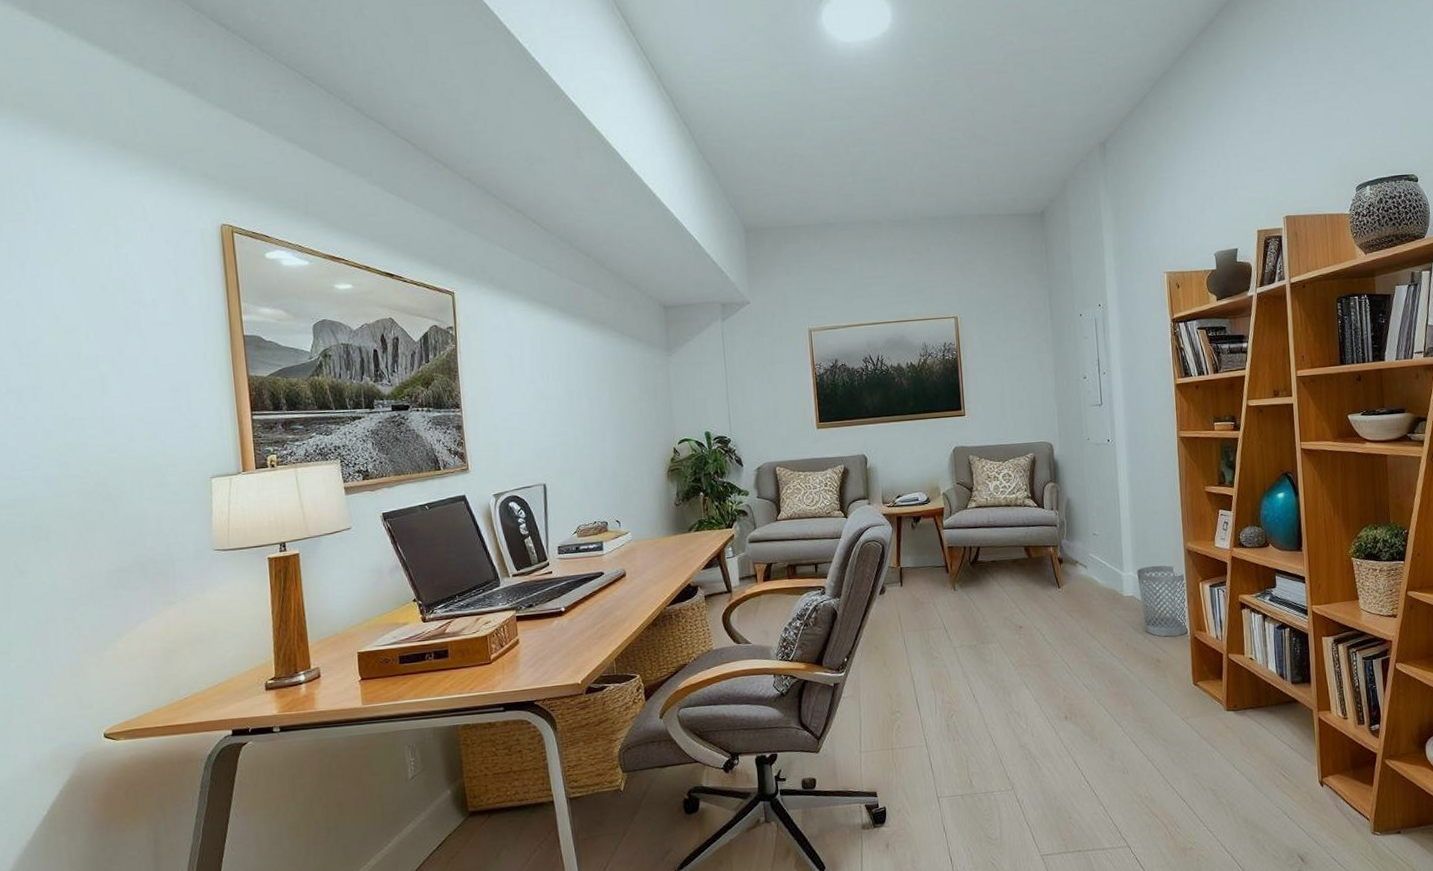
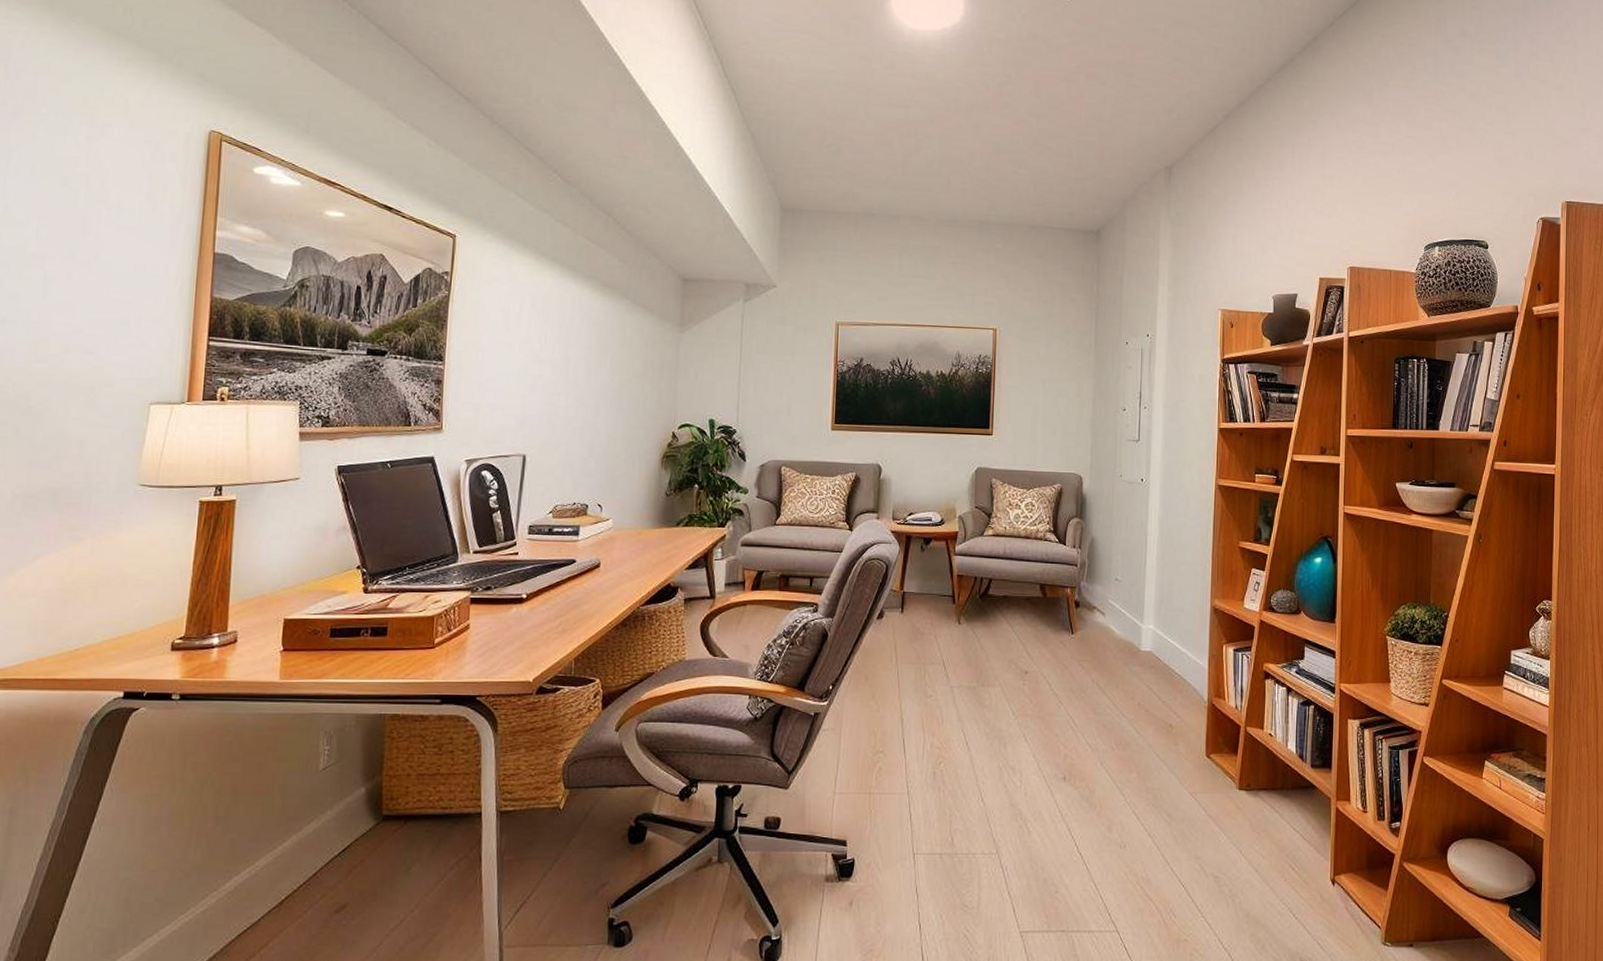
wastebasket: present [1137,565,1188,637] -> none [1157,621,1209,701]

